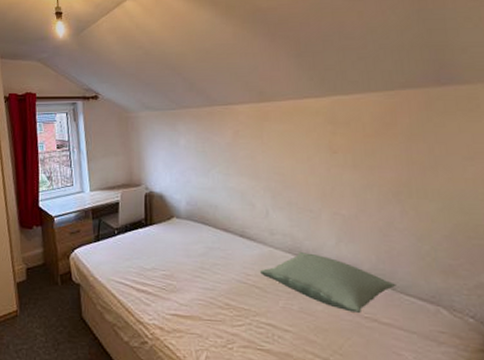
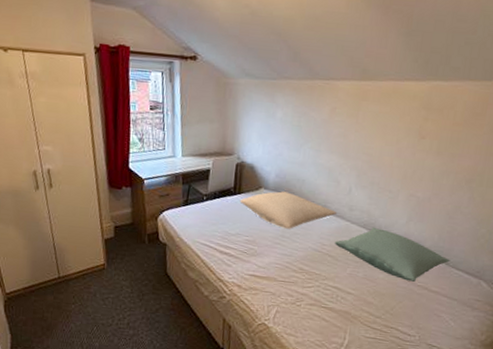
pillow: none [152,219,256,260] -> present [239,191,337,229]

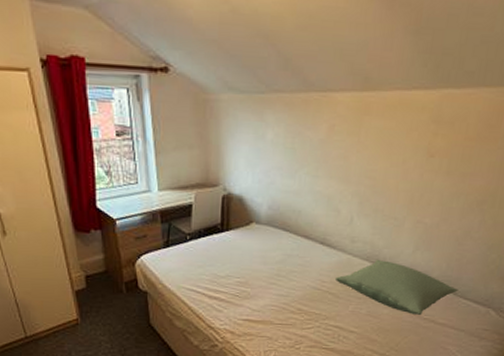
pillow: present [239,191,337,229] -> none [228,225,337,267]

